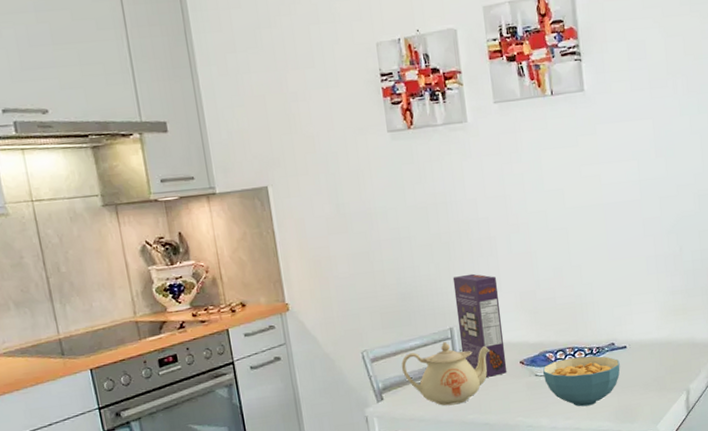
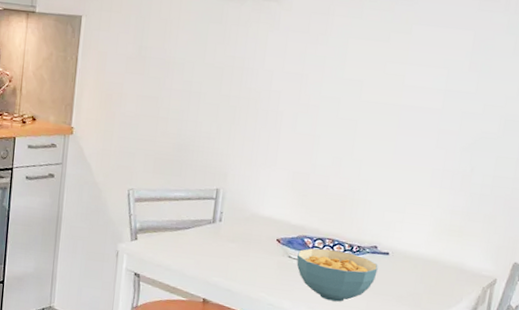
teapot: present [401,342,491,406] -> none [161,201,251,264]
cereal box: present [452,273,508,377] -> none [222,141,274,247]

